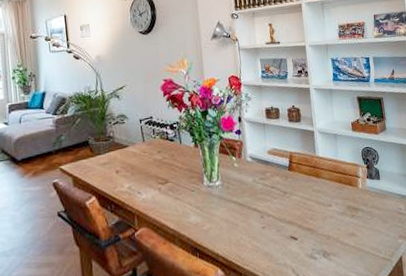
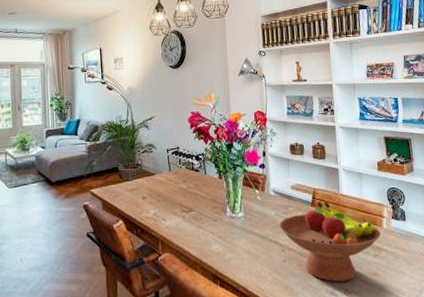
fruit bowl: none [257,165,357,245] -> present [279,201,381,282]

